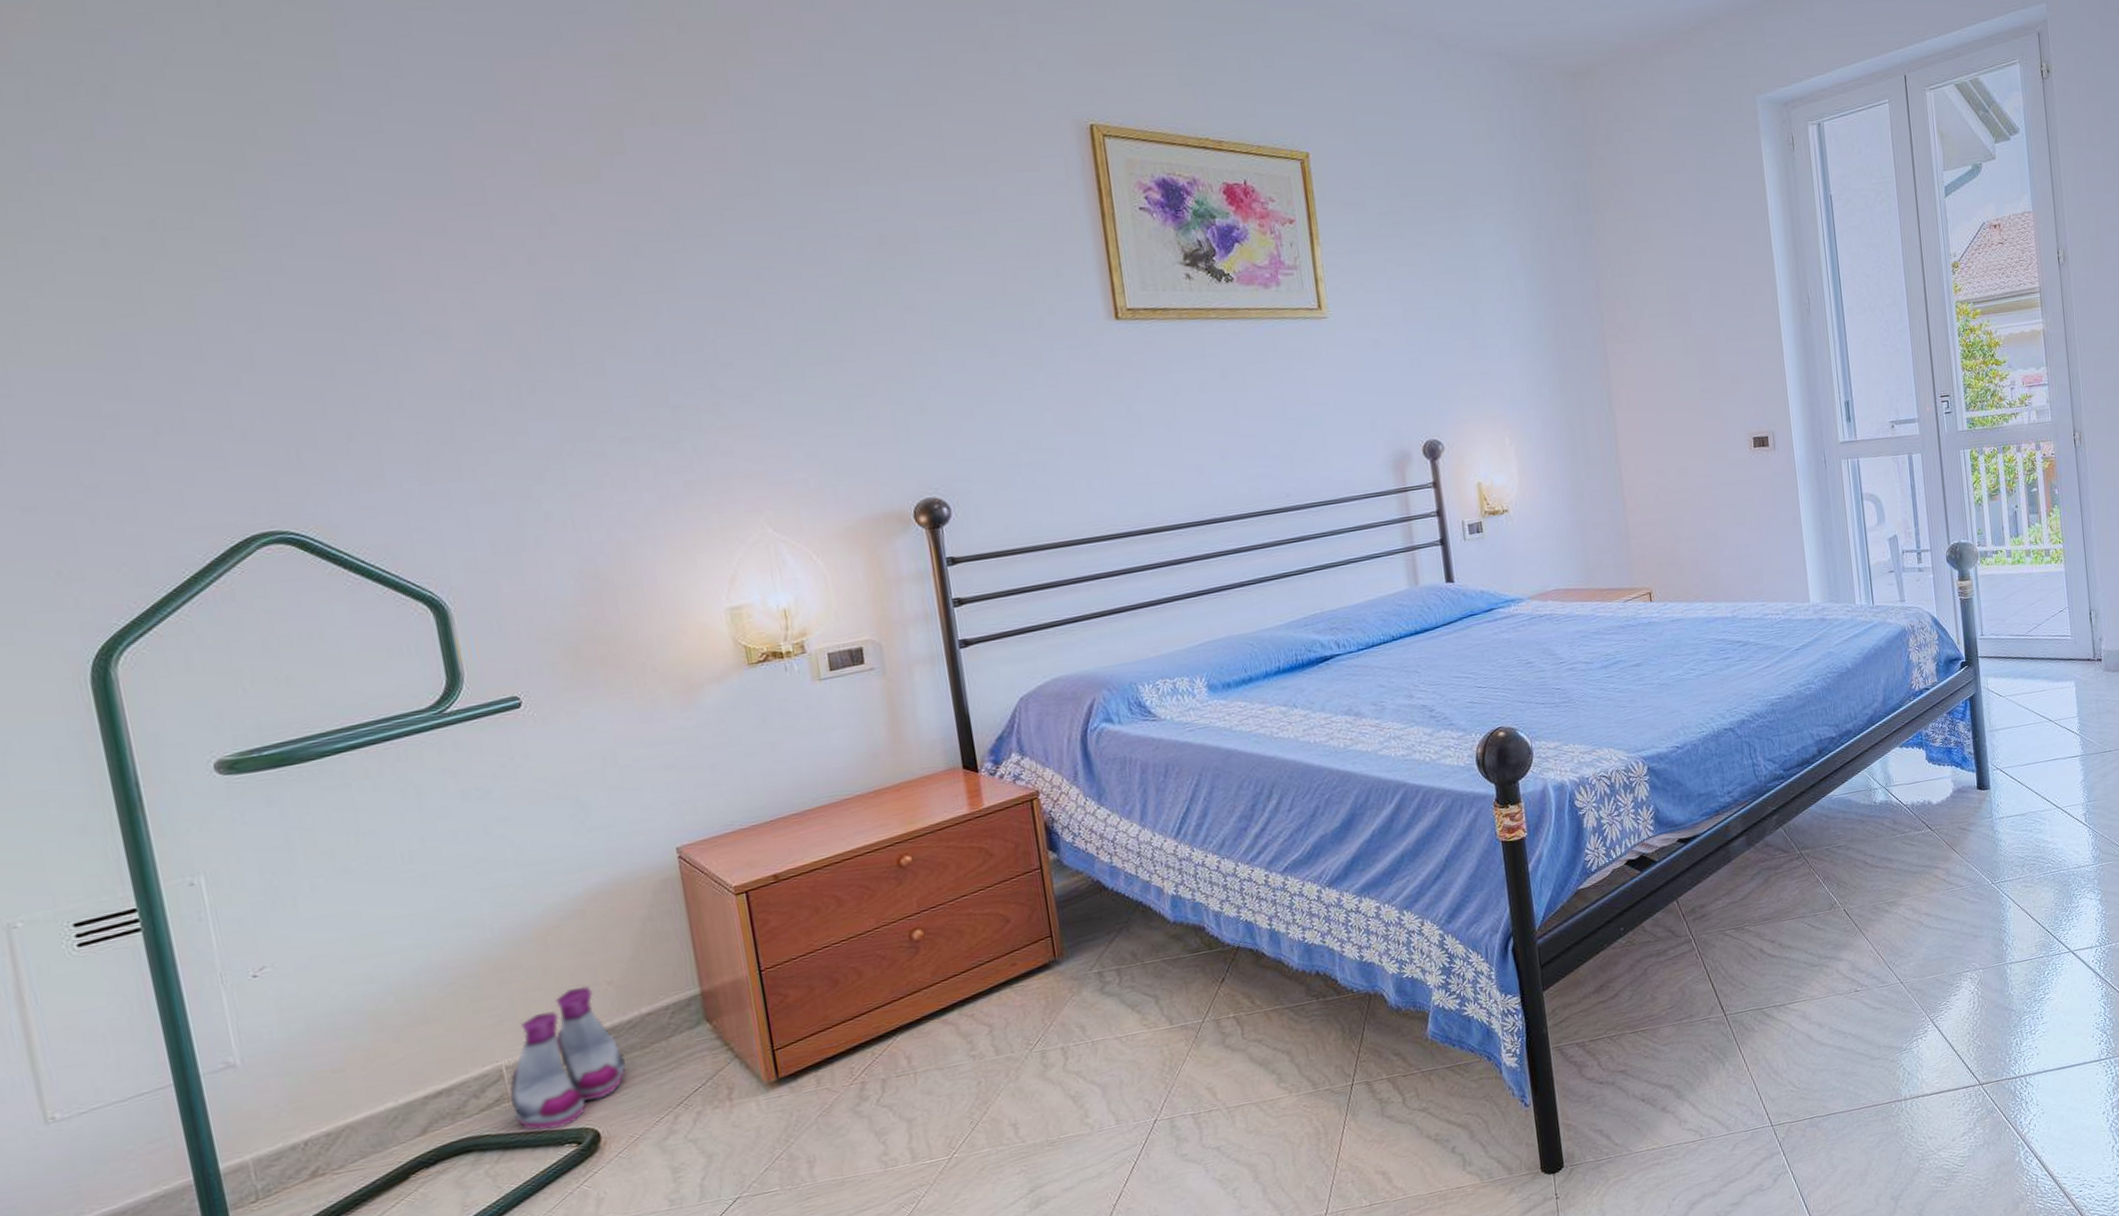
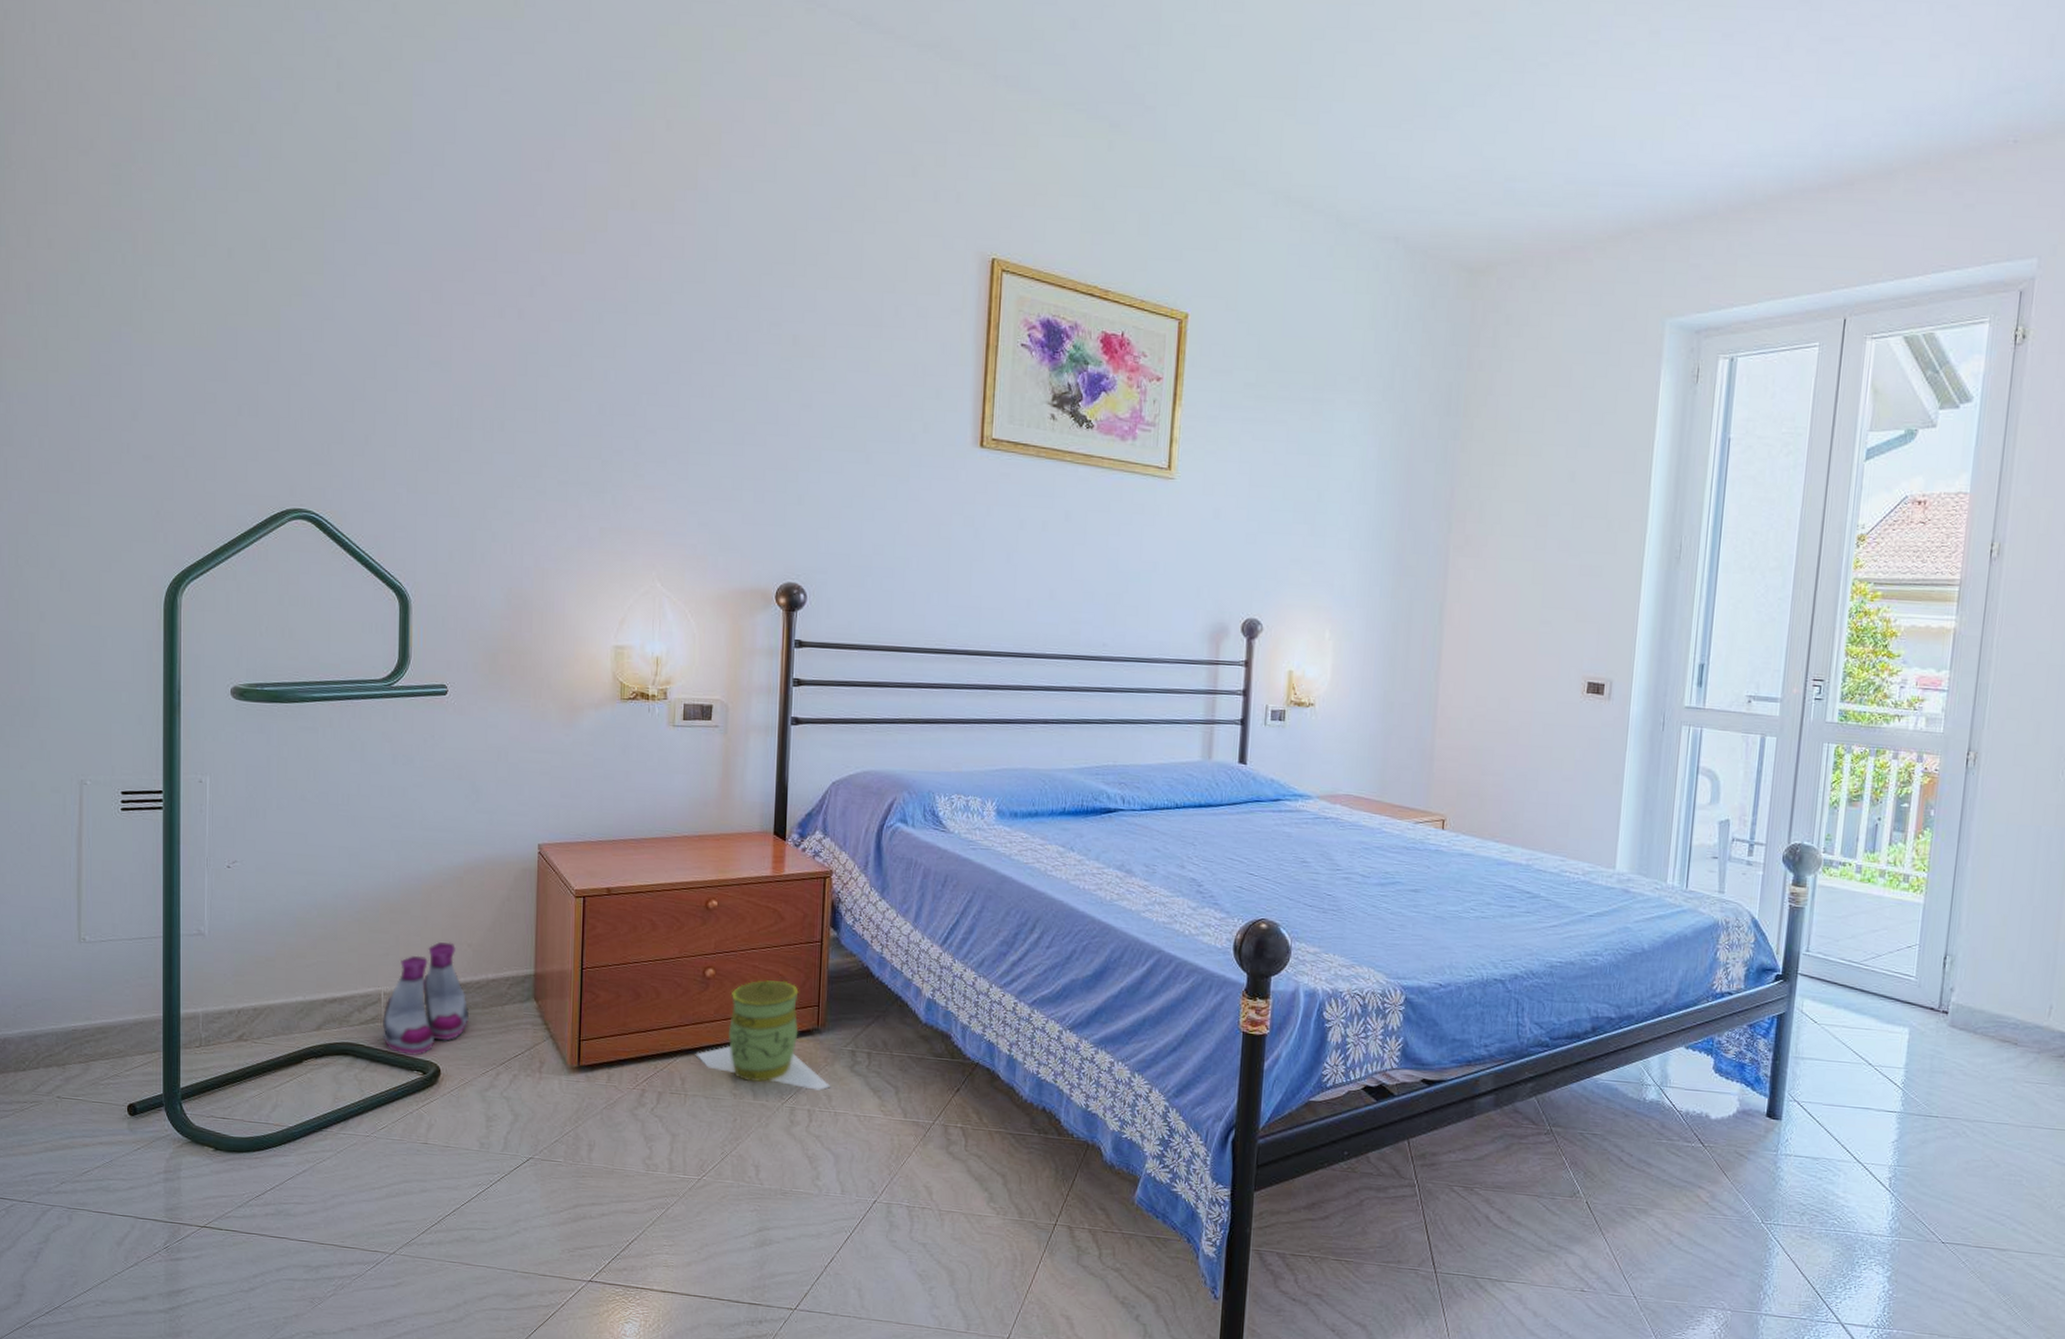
trash can: none [917,919,1083,1039] -> present [695,980,831,1091]

